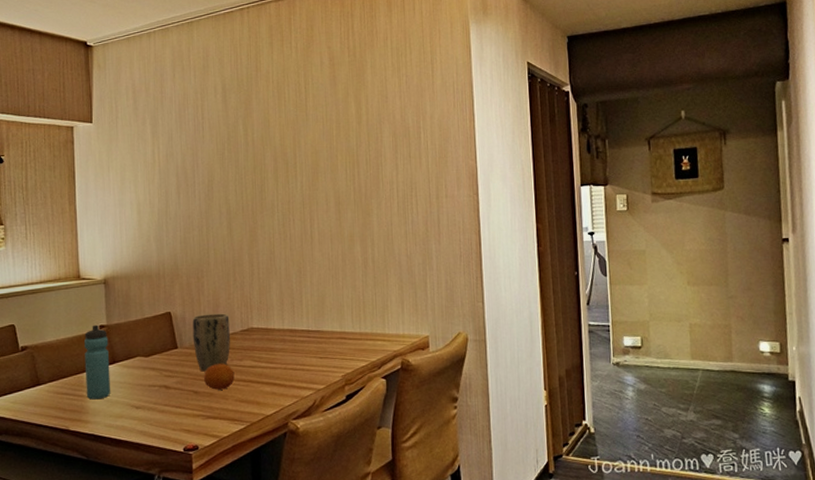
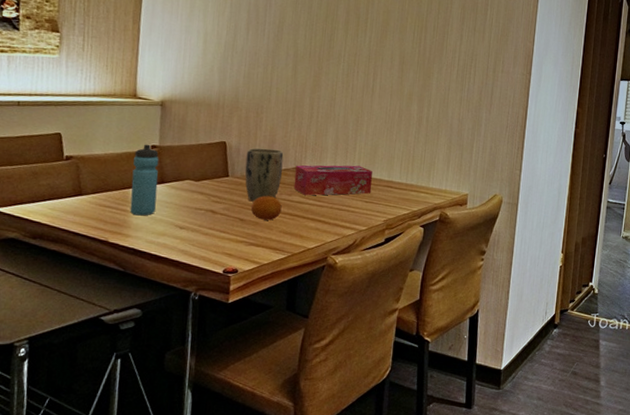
tissue box: none [243,319,325,359] -> present [293,165,373,196]

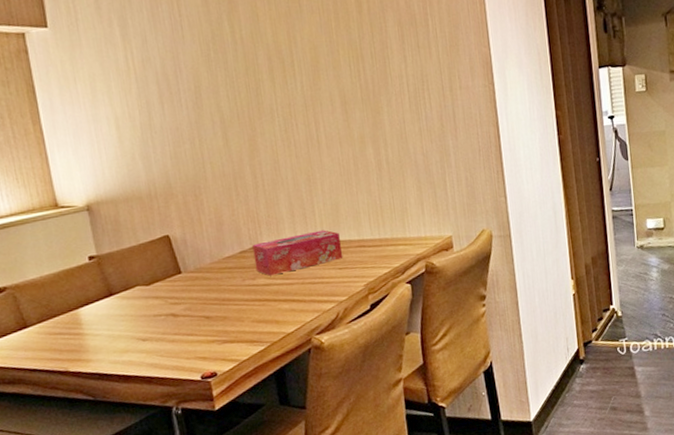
water bottle: present [130,144,159,216] -> none [72,256,112,337]
plant pot: present [245,148,284,202] -> none [194,231,241,295]
fruit: present [251,196,282,220] -> none [214,284,249,313]

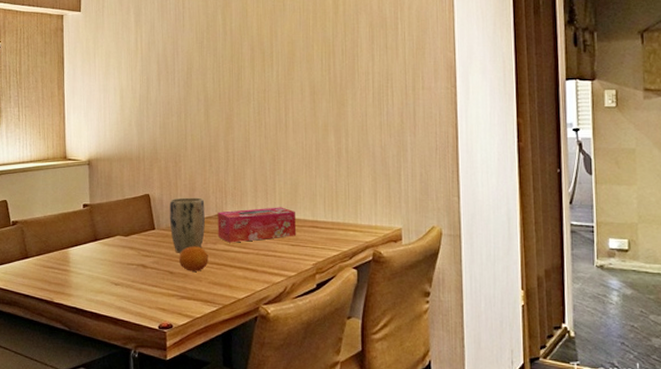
plant pot: none [194,231,241,295] -> present [169,197,205,253]
fruit: none [214,284,249,313] -> present [179,246,208,271]

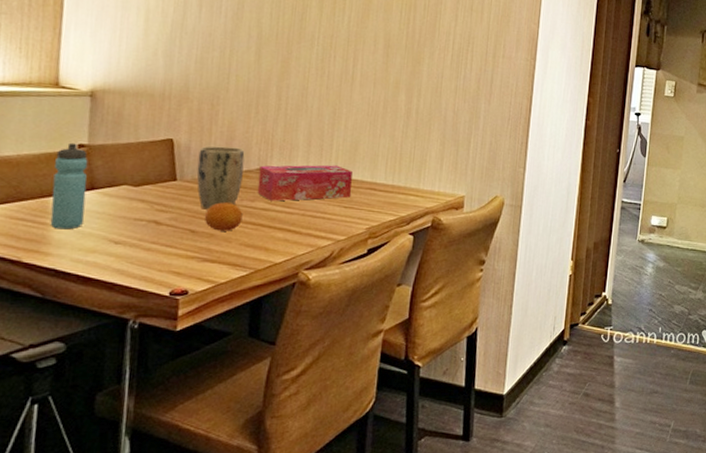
water bottle: none [69,203,93,275] -> present [50,142,88,230]

